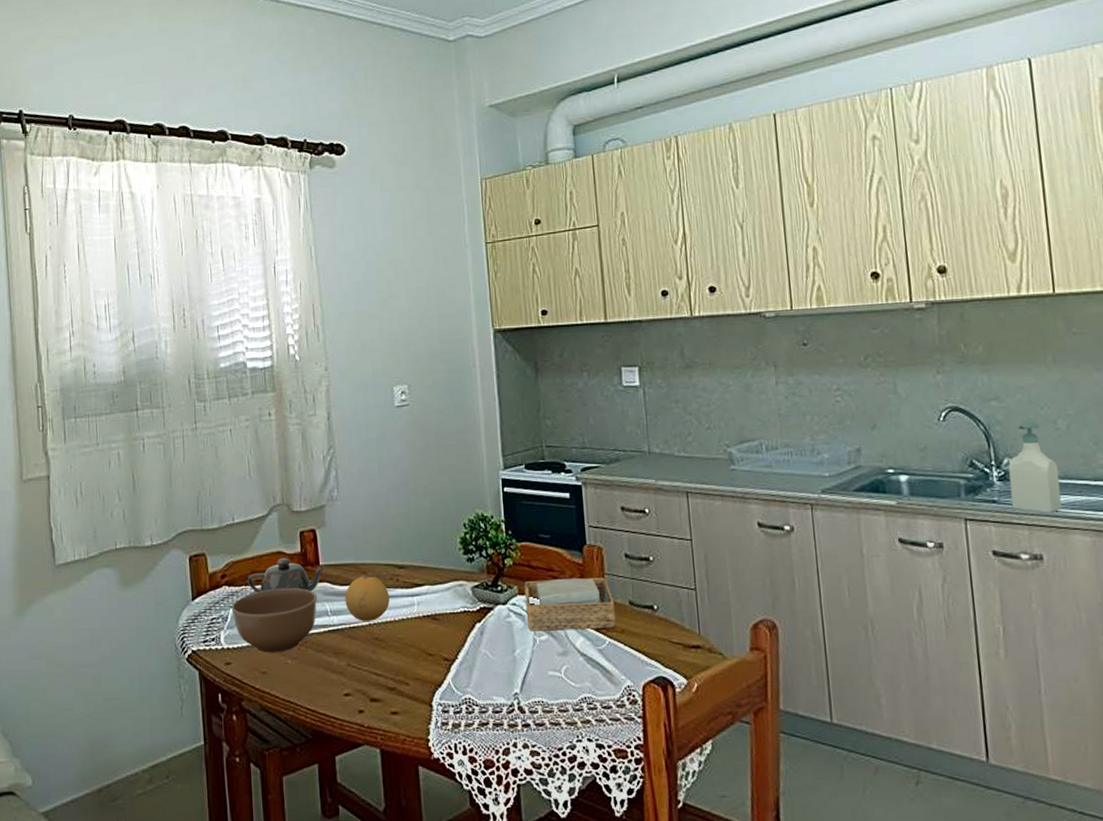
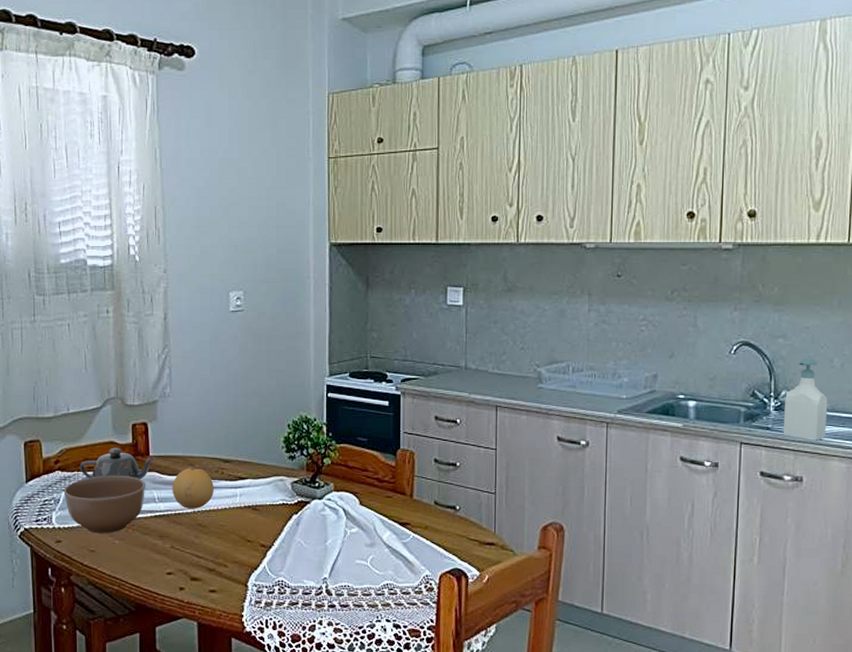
napkin holder: present [524,578,617,632] -> none [340,478,422,525]

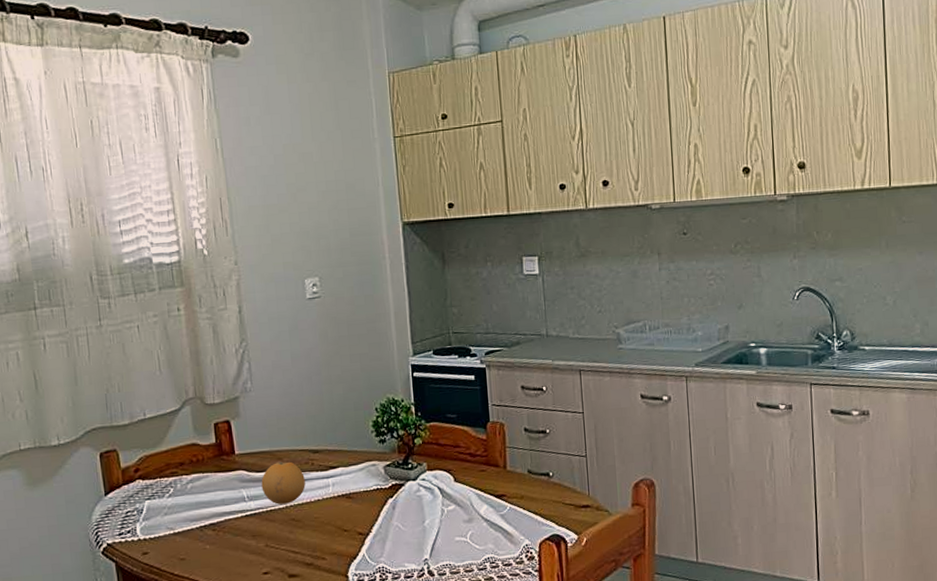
bowl: present [63,475,145,534] -> none [146,477,234,541]
teapot: present [79,447,157,480] -> none [161,449,243,485]
soap bottle: present [783,358,828,442] -> none [846,298,886,376]

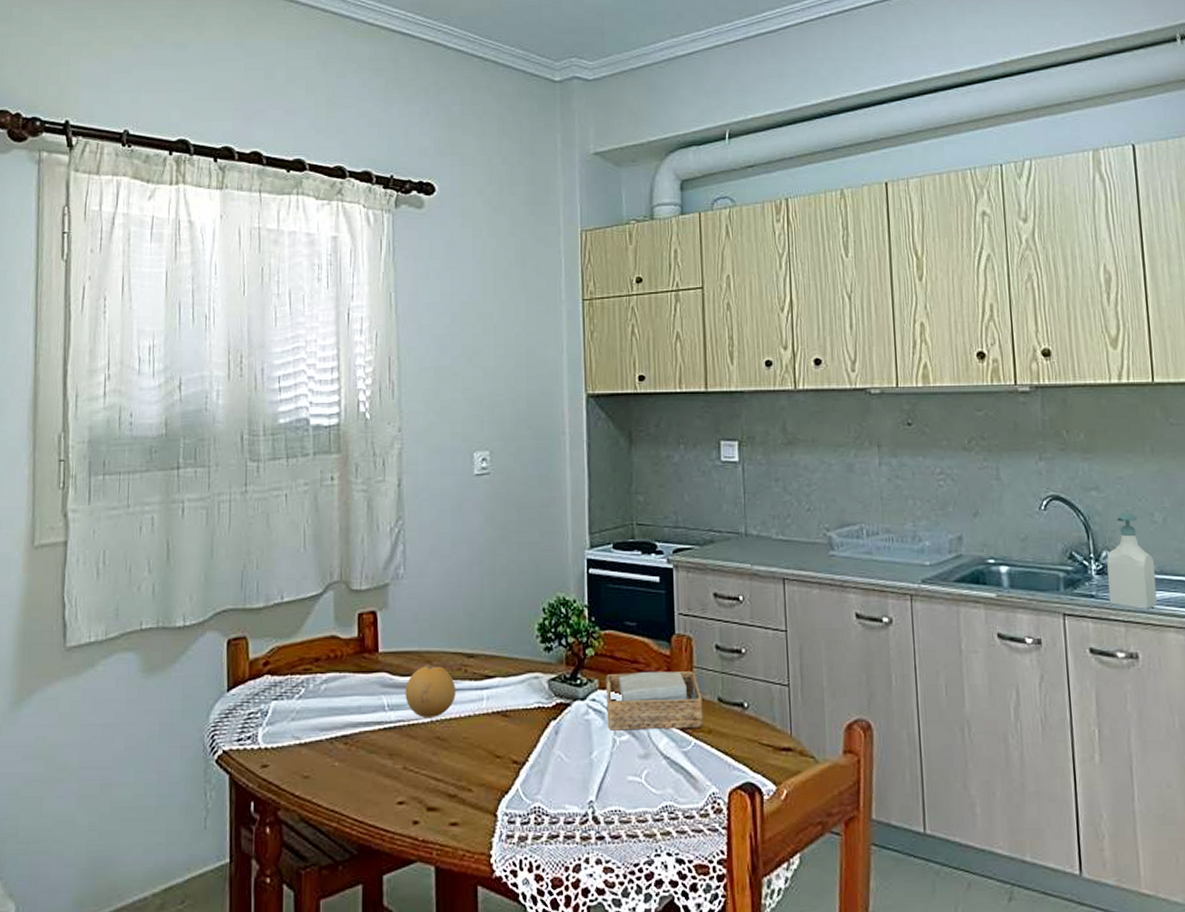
napkin holder: none [433,451,517,504] -> present [606,671,705,732]
soap bottle: none [846,298,886,376] -> present [1107,513,1157,610]

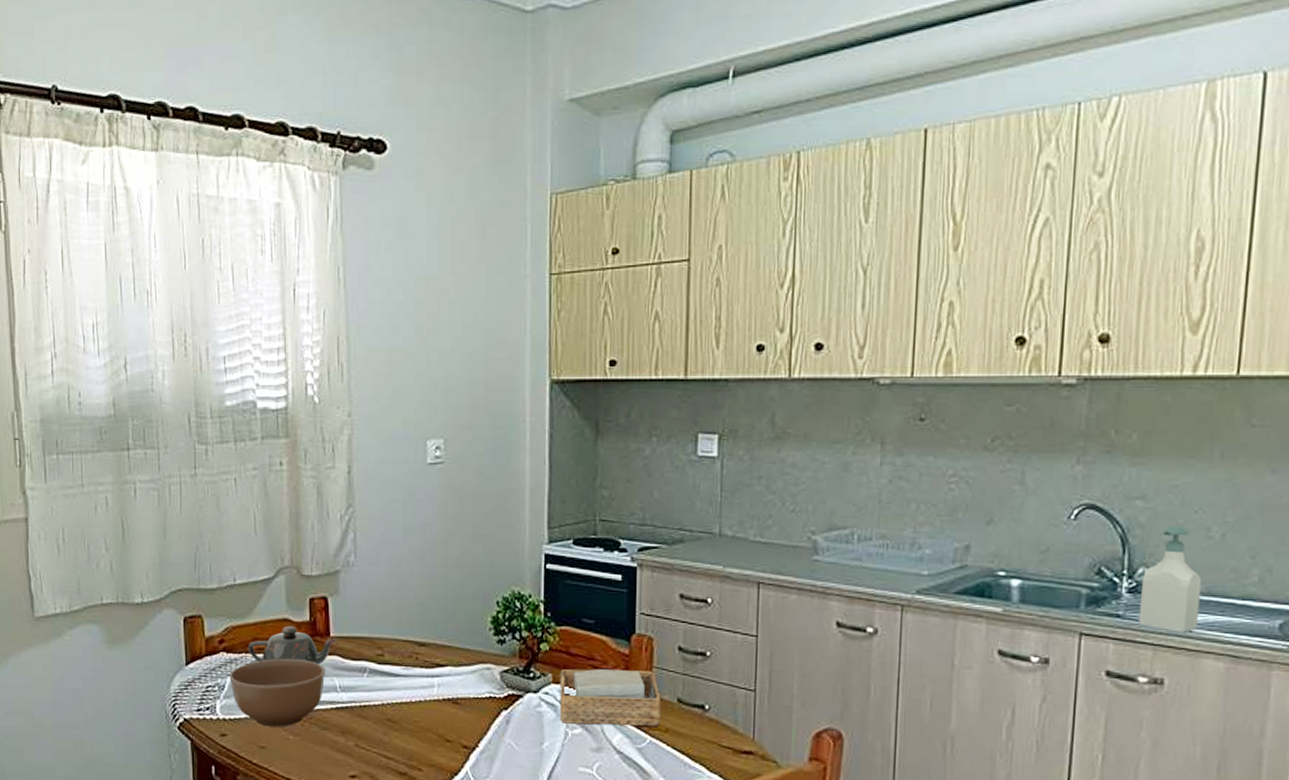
bowl: none [273,678,373,754] -> present [229,658,325,727]
teapot: none [293,643,387,684] -> present [247,625,338,665]
fruit: present [405,666,456,718] -> none [356,652,407,701]

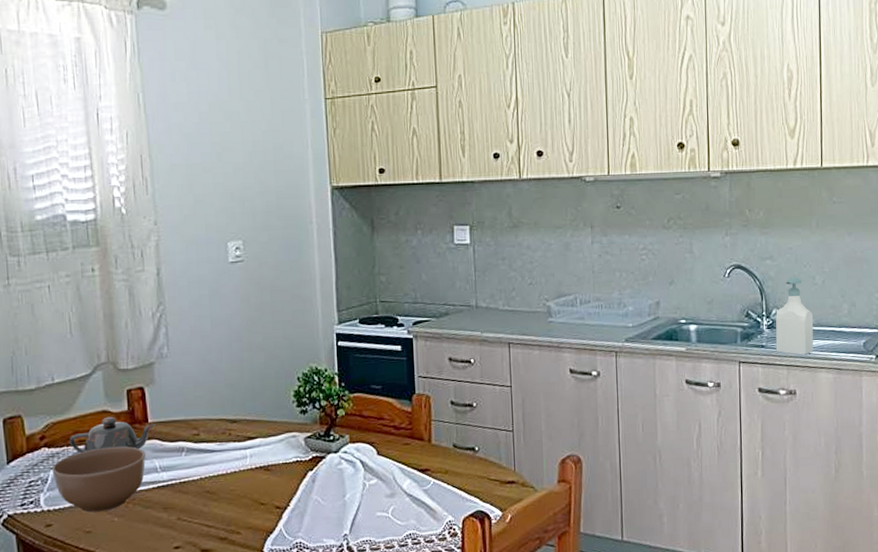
napkin holder: present [559,668,662,728] -> none [356,424,442,477]

